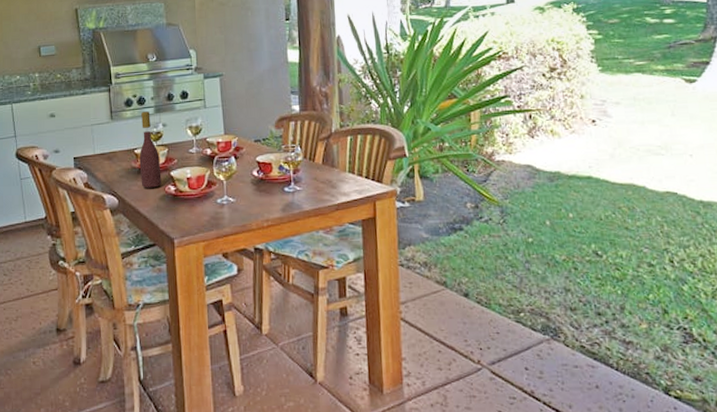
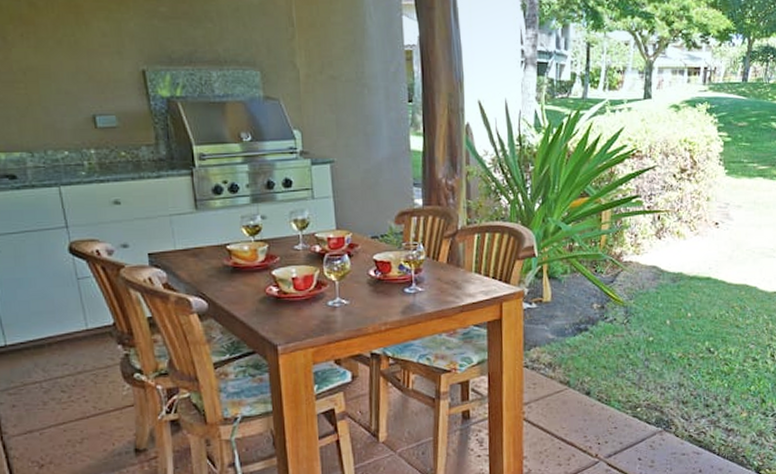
wine bottle: present [139,111,162,188] -> none [232,201,261,289]

